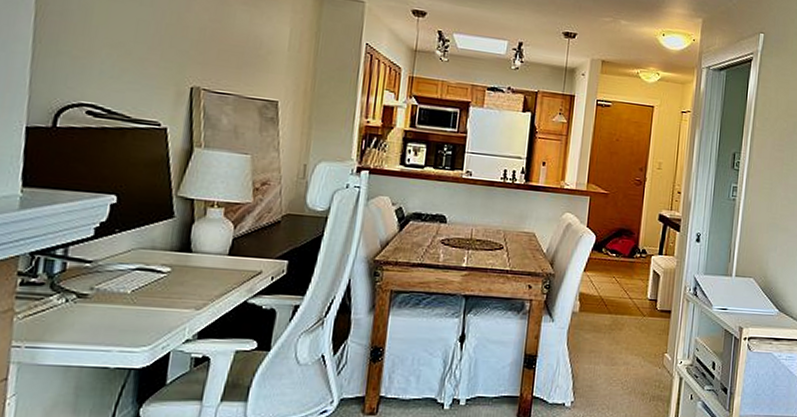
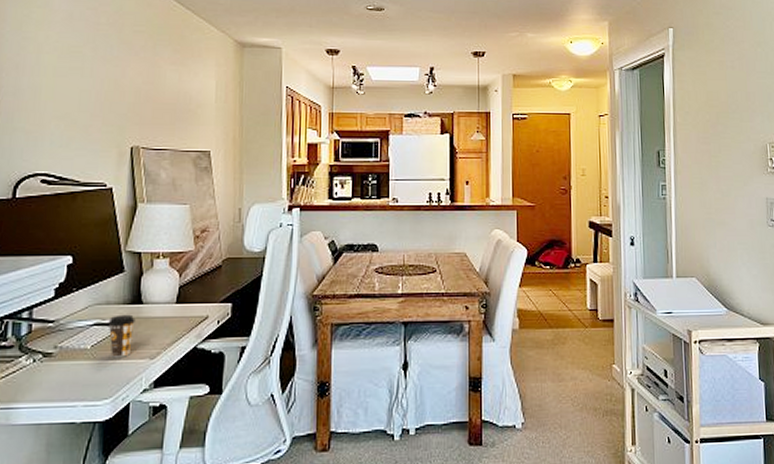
coffee cup: none [151,261,183,305] -> present [108,314,135,357]

